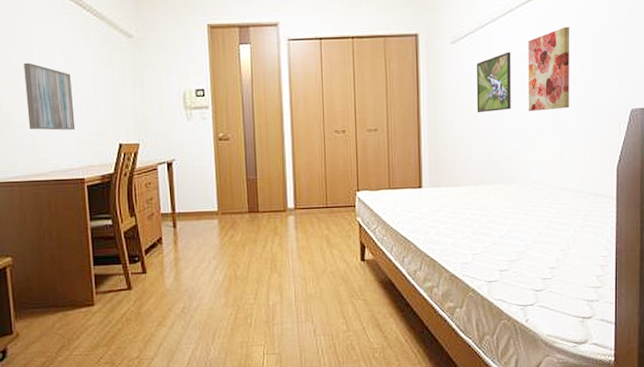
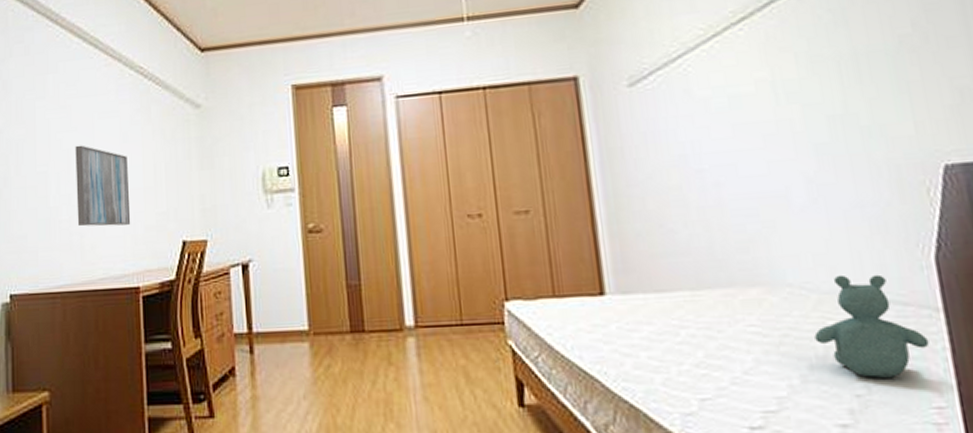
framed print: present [476,52,512,113] -> none [670,92,735,182]
wall art: present [528,27,569,111] -> none [749,50,834,176]
stuffed bear: none [544,176,605,239] -> present [814,274,929,378]

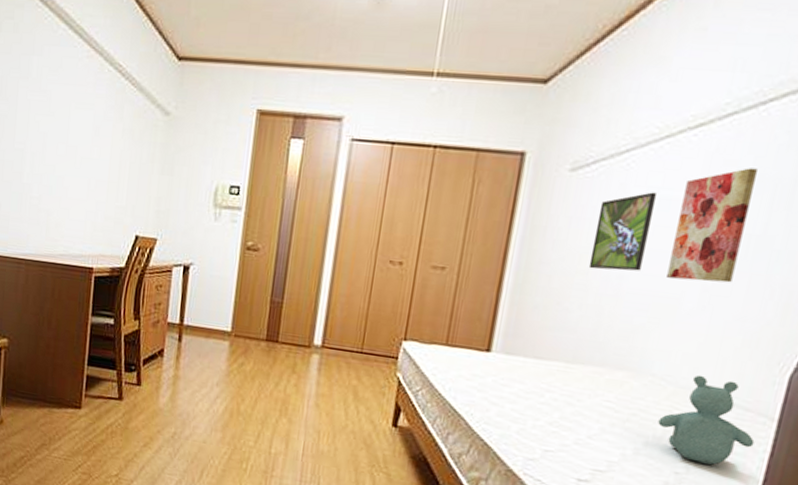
wall art: present [75,145,131,227] -> none [46,130,97,212]
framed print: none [670,92,735,182] -> present [588,192,657,271]
wall art: none [749,50,834,176] -> present [667,168,757,283]

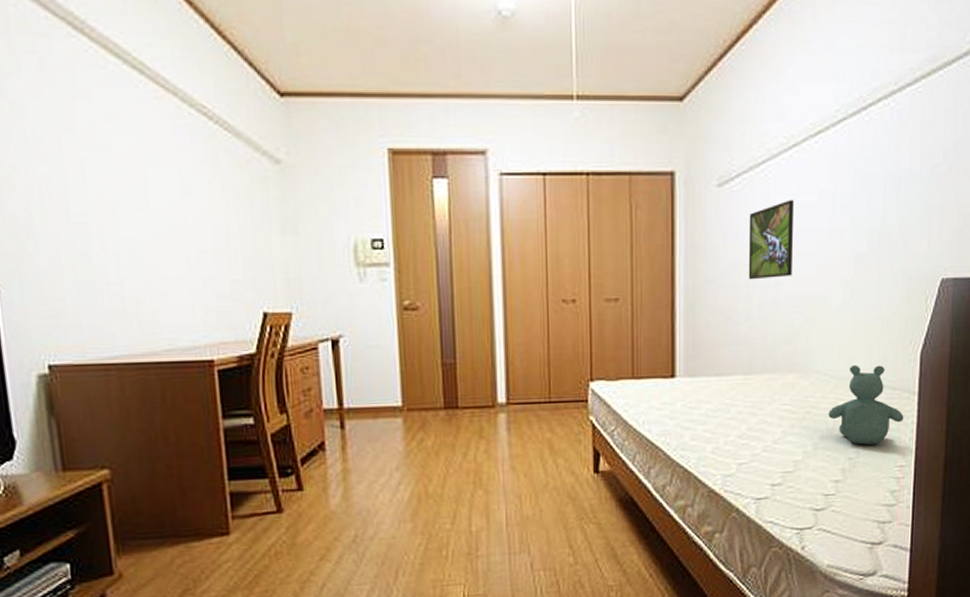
wall art: present [667,168,757,283] -> none [814,169,869,279]

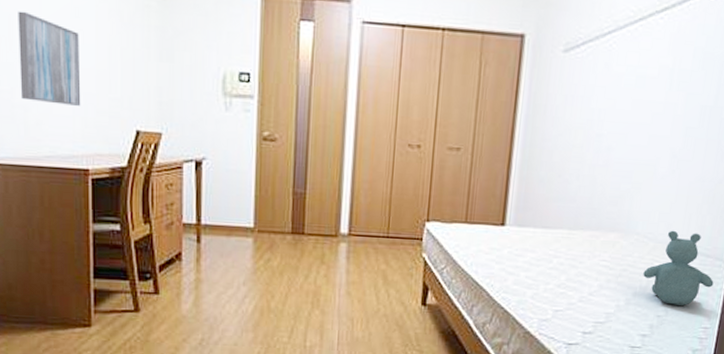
wall art: none [121,194,200,292] -> present [18,11,81,106]
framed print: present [748,200,795,280] -> none [583,70,634,143]

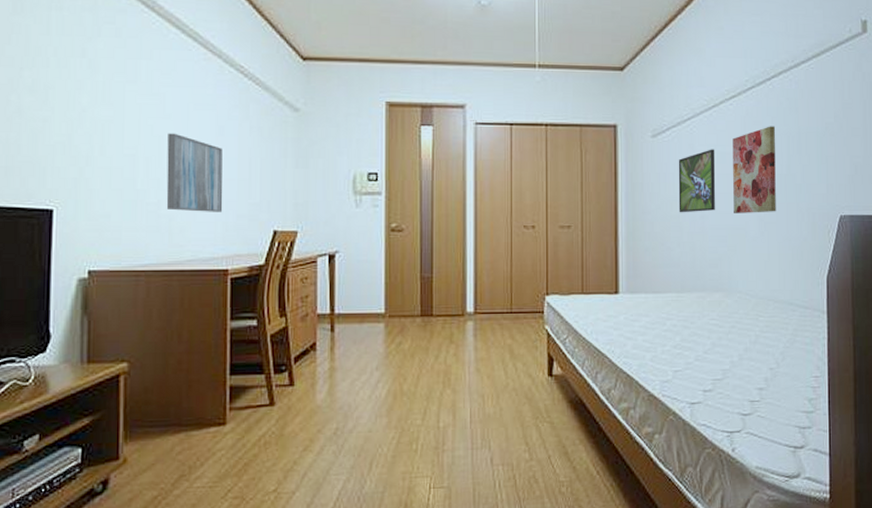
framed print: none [583,70,634,143] -> present [678,149,715,213]
stuffed bear: present [643,230,714,306] -> none [751,286,816,357]
wall art: none [645,47,709,149] -> present [733,126,776,213]

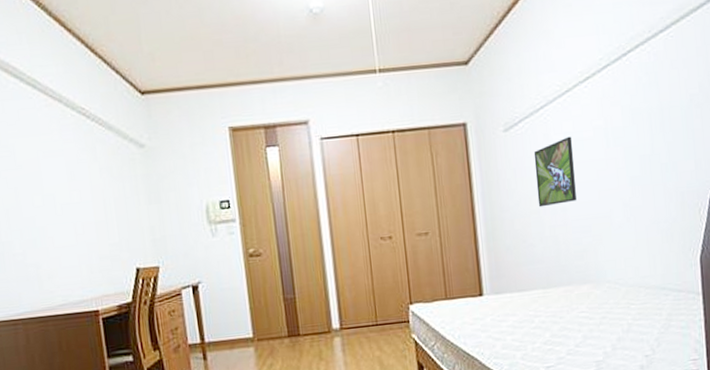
wall art: present [166,133,223,212] -> none [22,182,86,259]
wall art: present [733,126,776,213] -> none [590,104,642,201]

